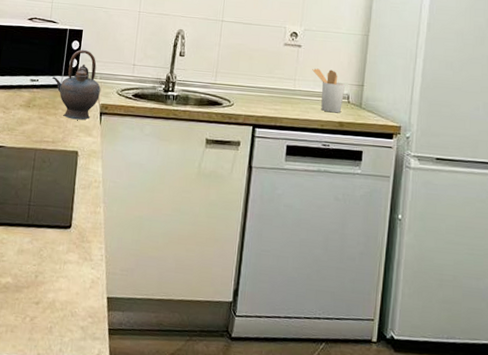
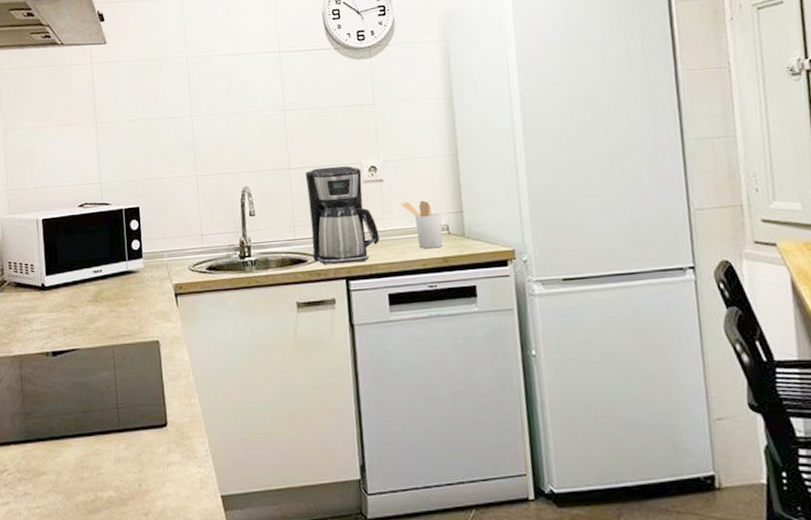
teapot: present [52,50,101,120] -> none [116,228,171,307]
coffee maker: none [228,25,289,113] -> present [305,166,380,264]

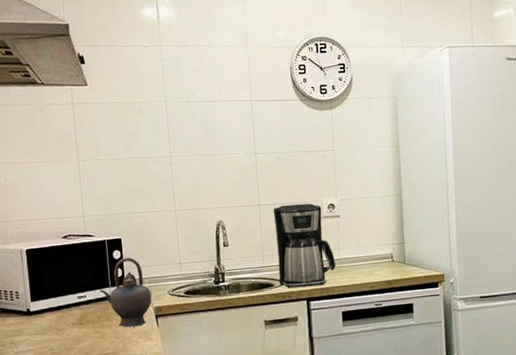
teapot: none [116,228,171,307] -> present [100,257,152,328]
utensil holder: present [401,200,443,249] -> none [354,233,388,274]

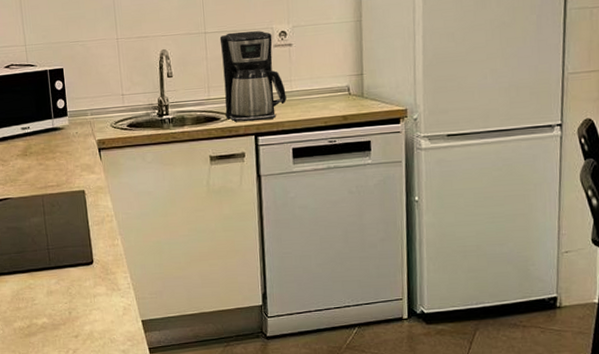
teapot: present [100,257,152,328] -> none [43,88,95,160]

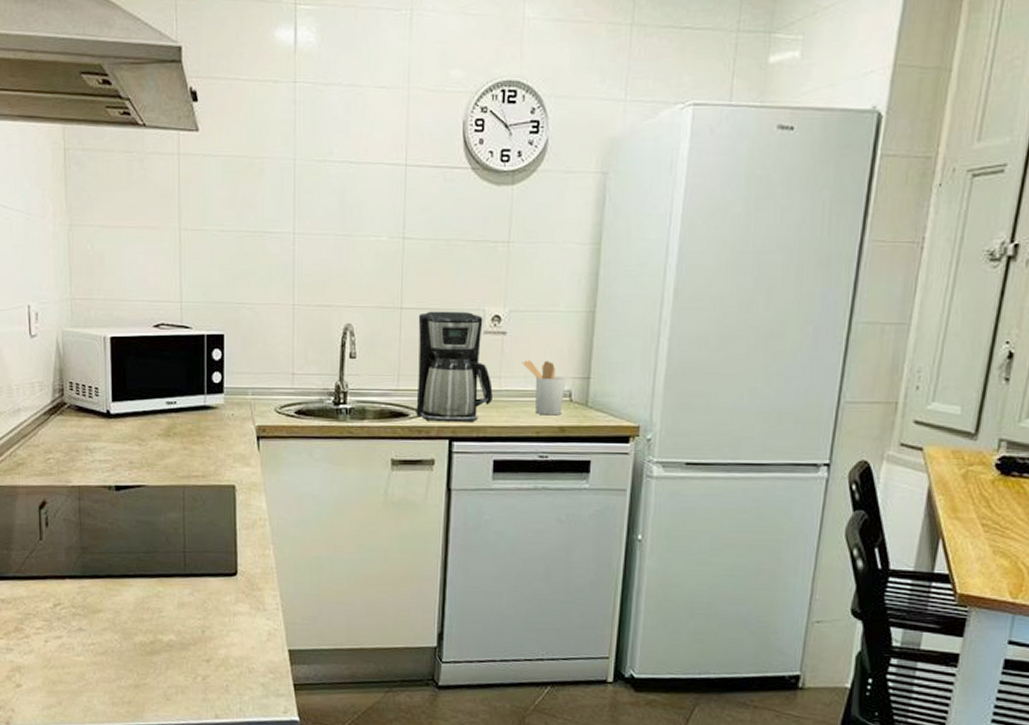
utensil holder: none [307,63,345,108] -> present [522,360,567,416]

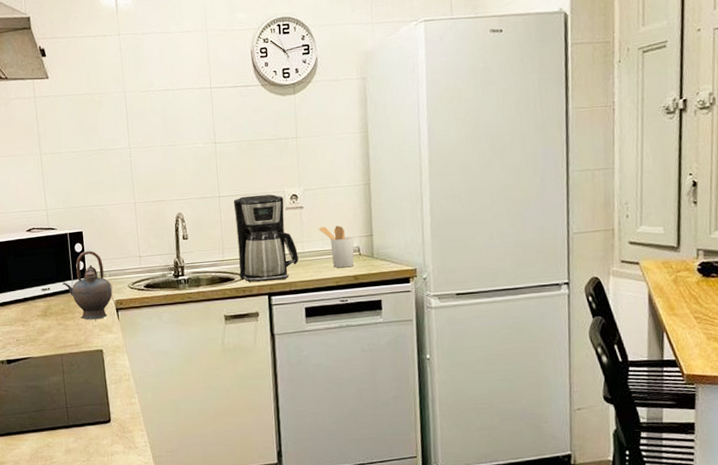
teapot: none [193,360,254,447] -> present [62,251,113,320]

